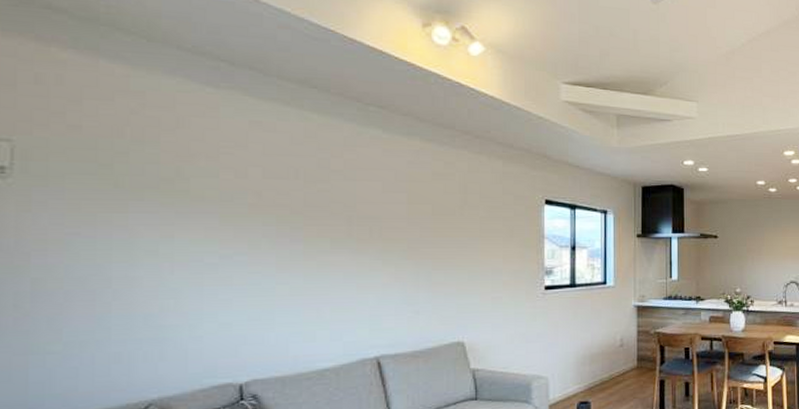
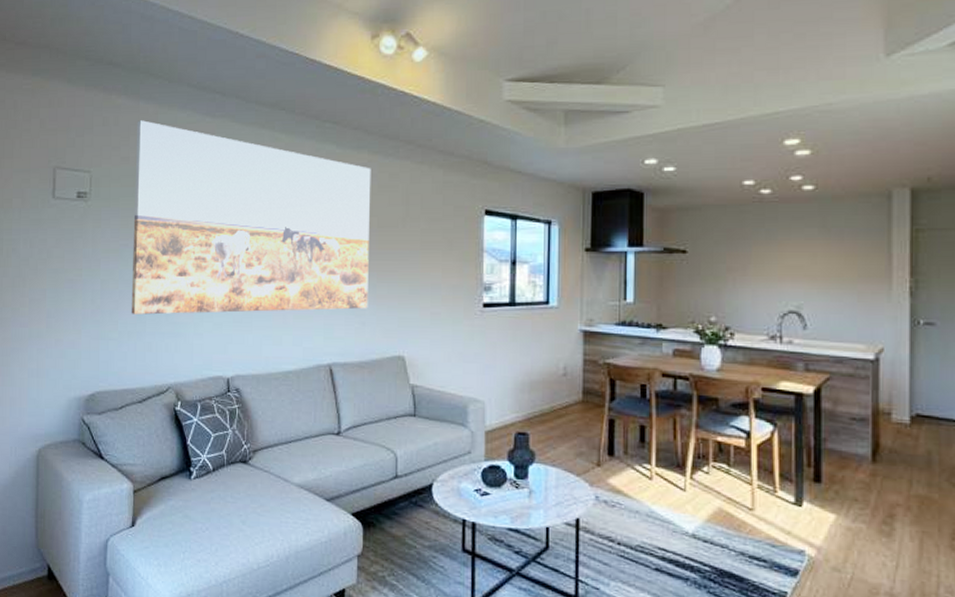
wall art: none [86,82,424,320] -> present [131,120,371,315]

